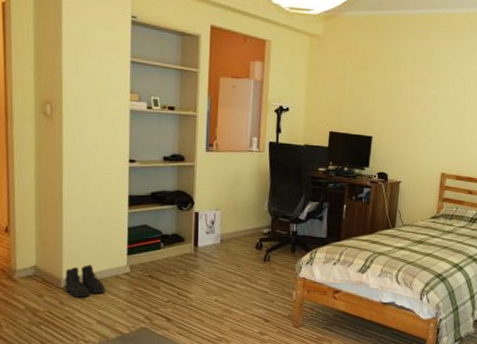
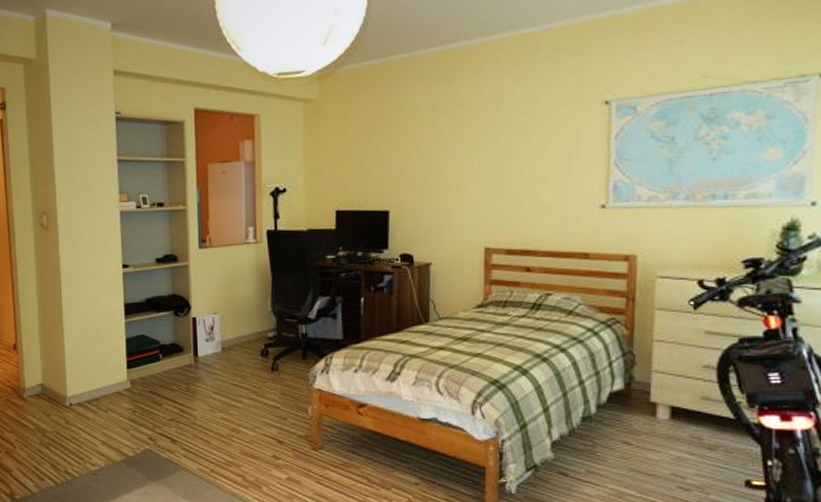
boots: present [65,265,105,298] -> none [69,381,108,417]

